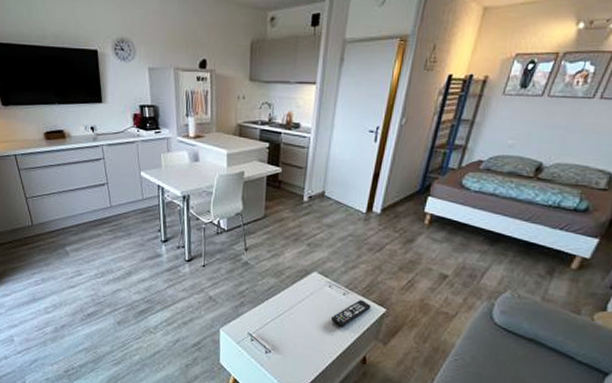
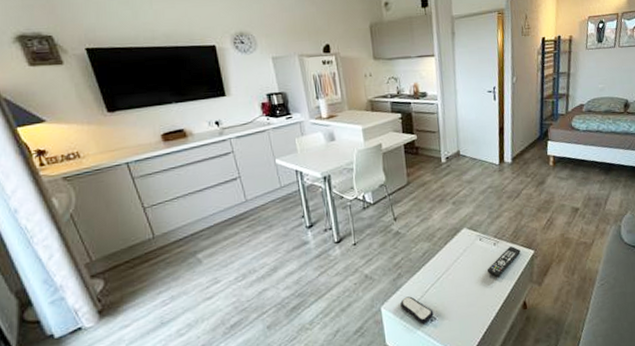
remote control: none [239,325,270,353] -> present [400,296,434,324]

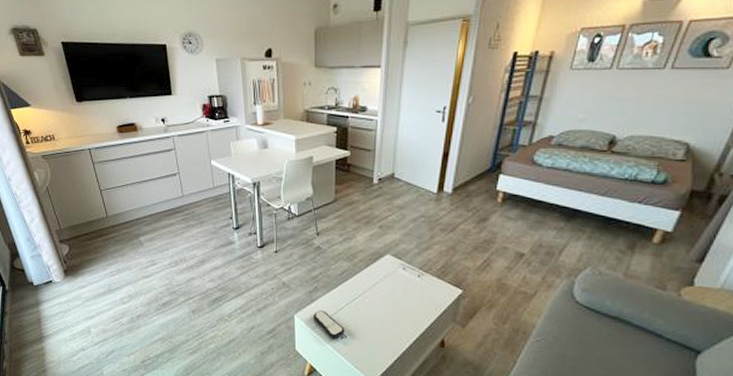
remote control: present [487,246,521,278] -> none [406,282,447,310]

